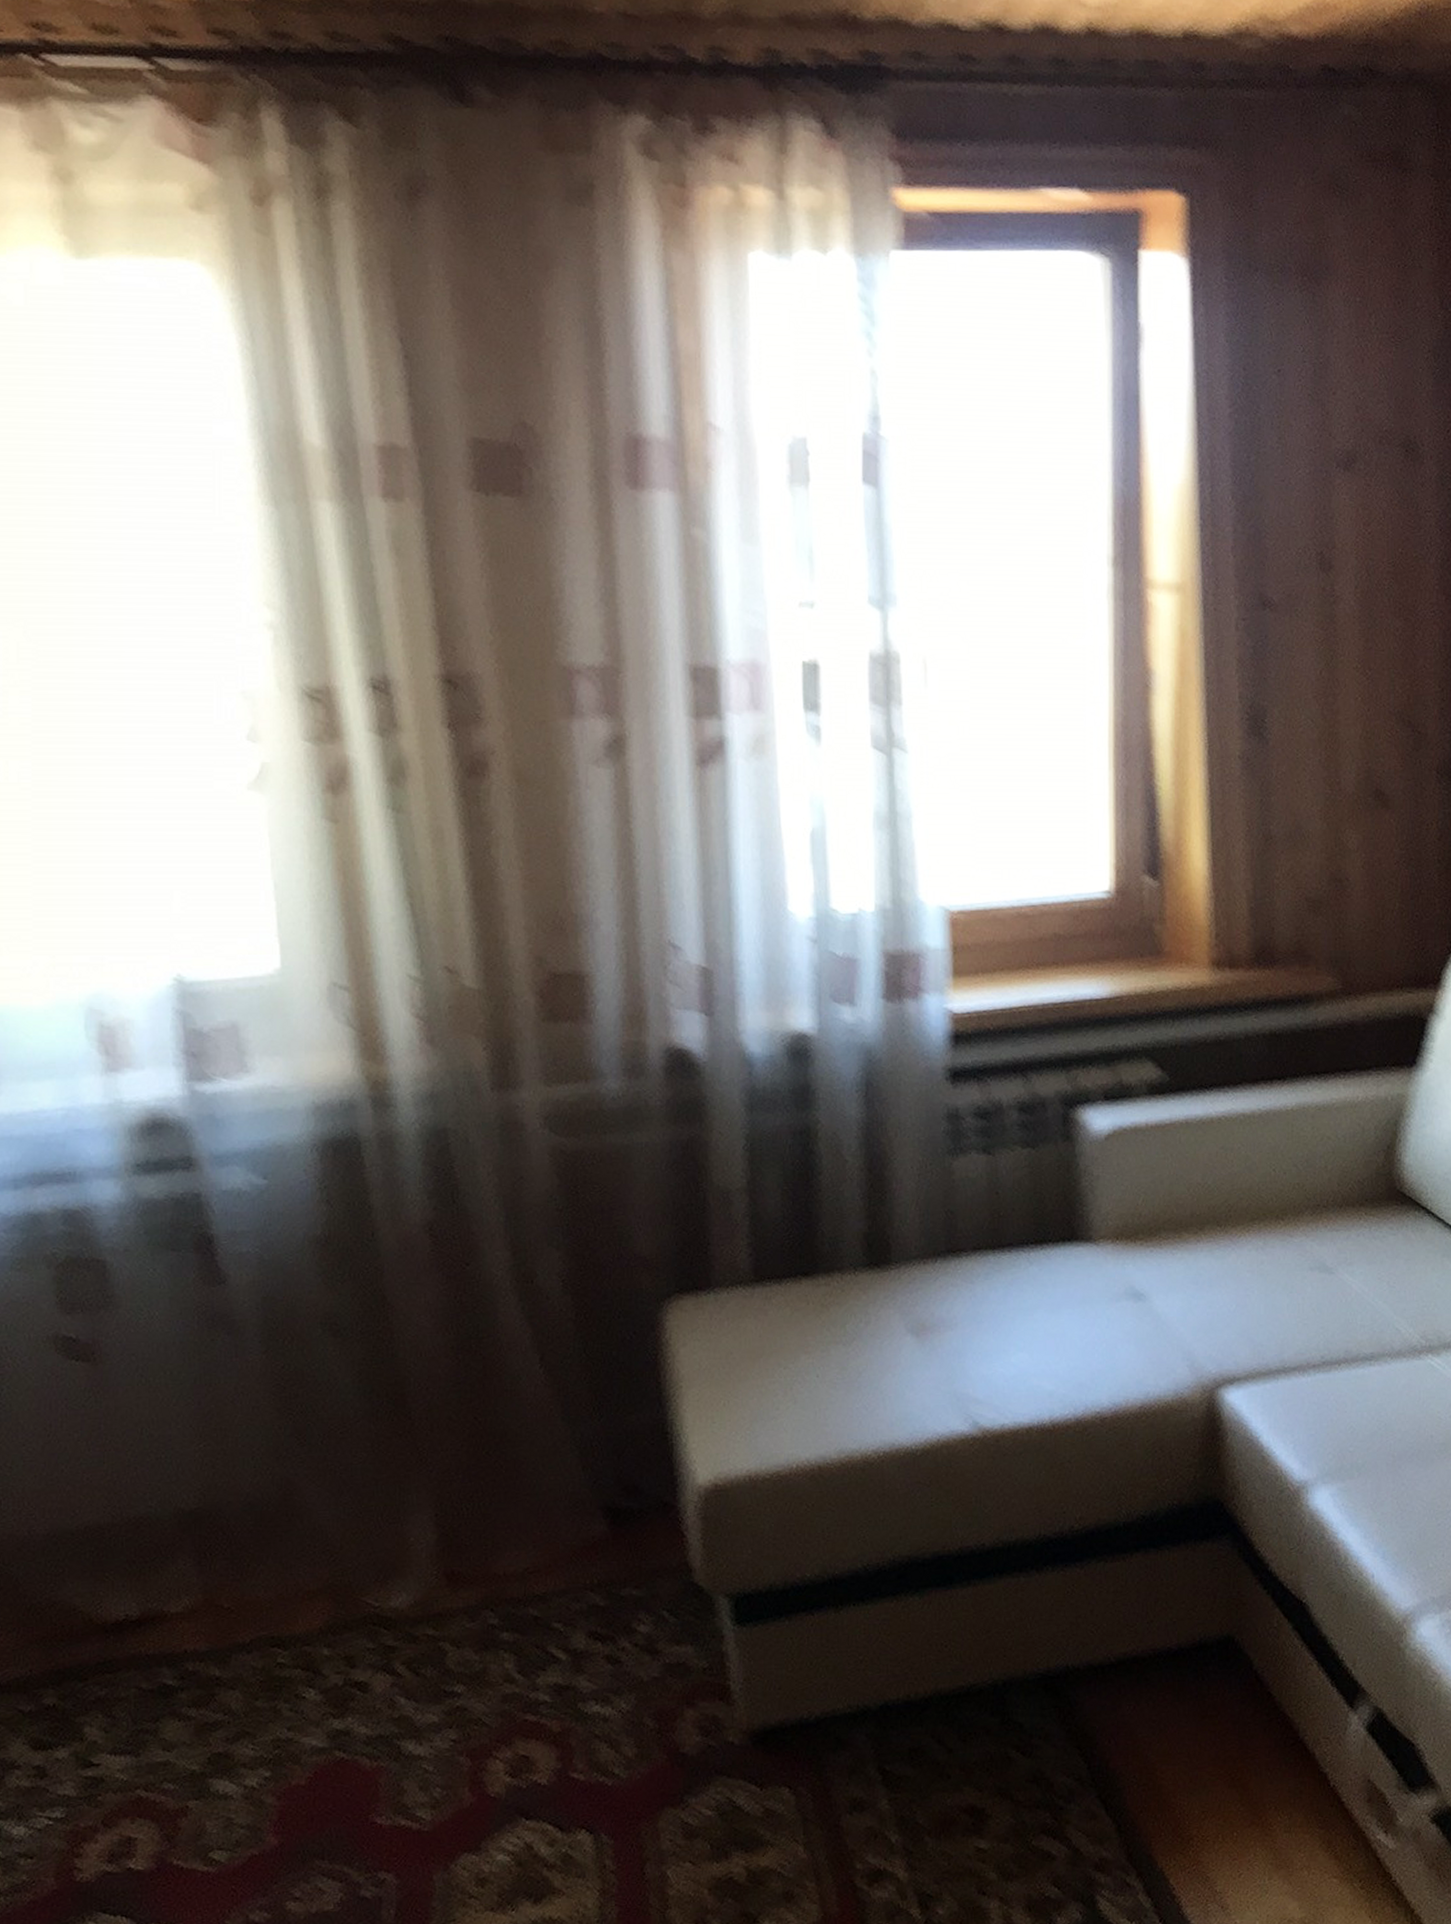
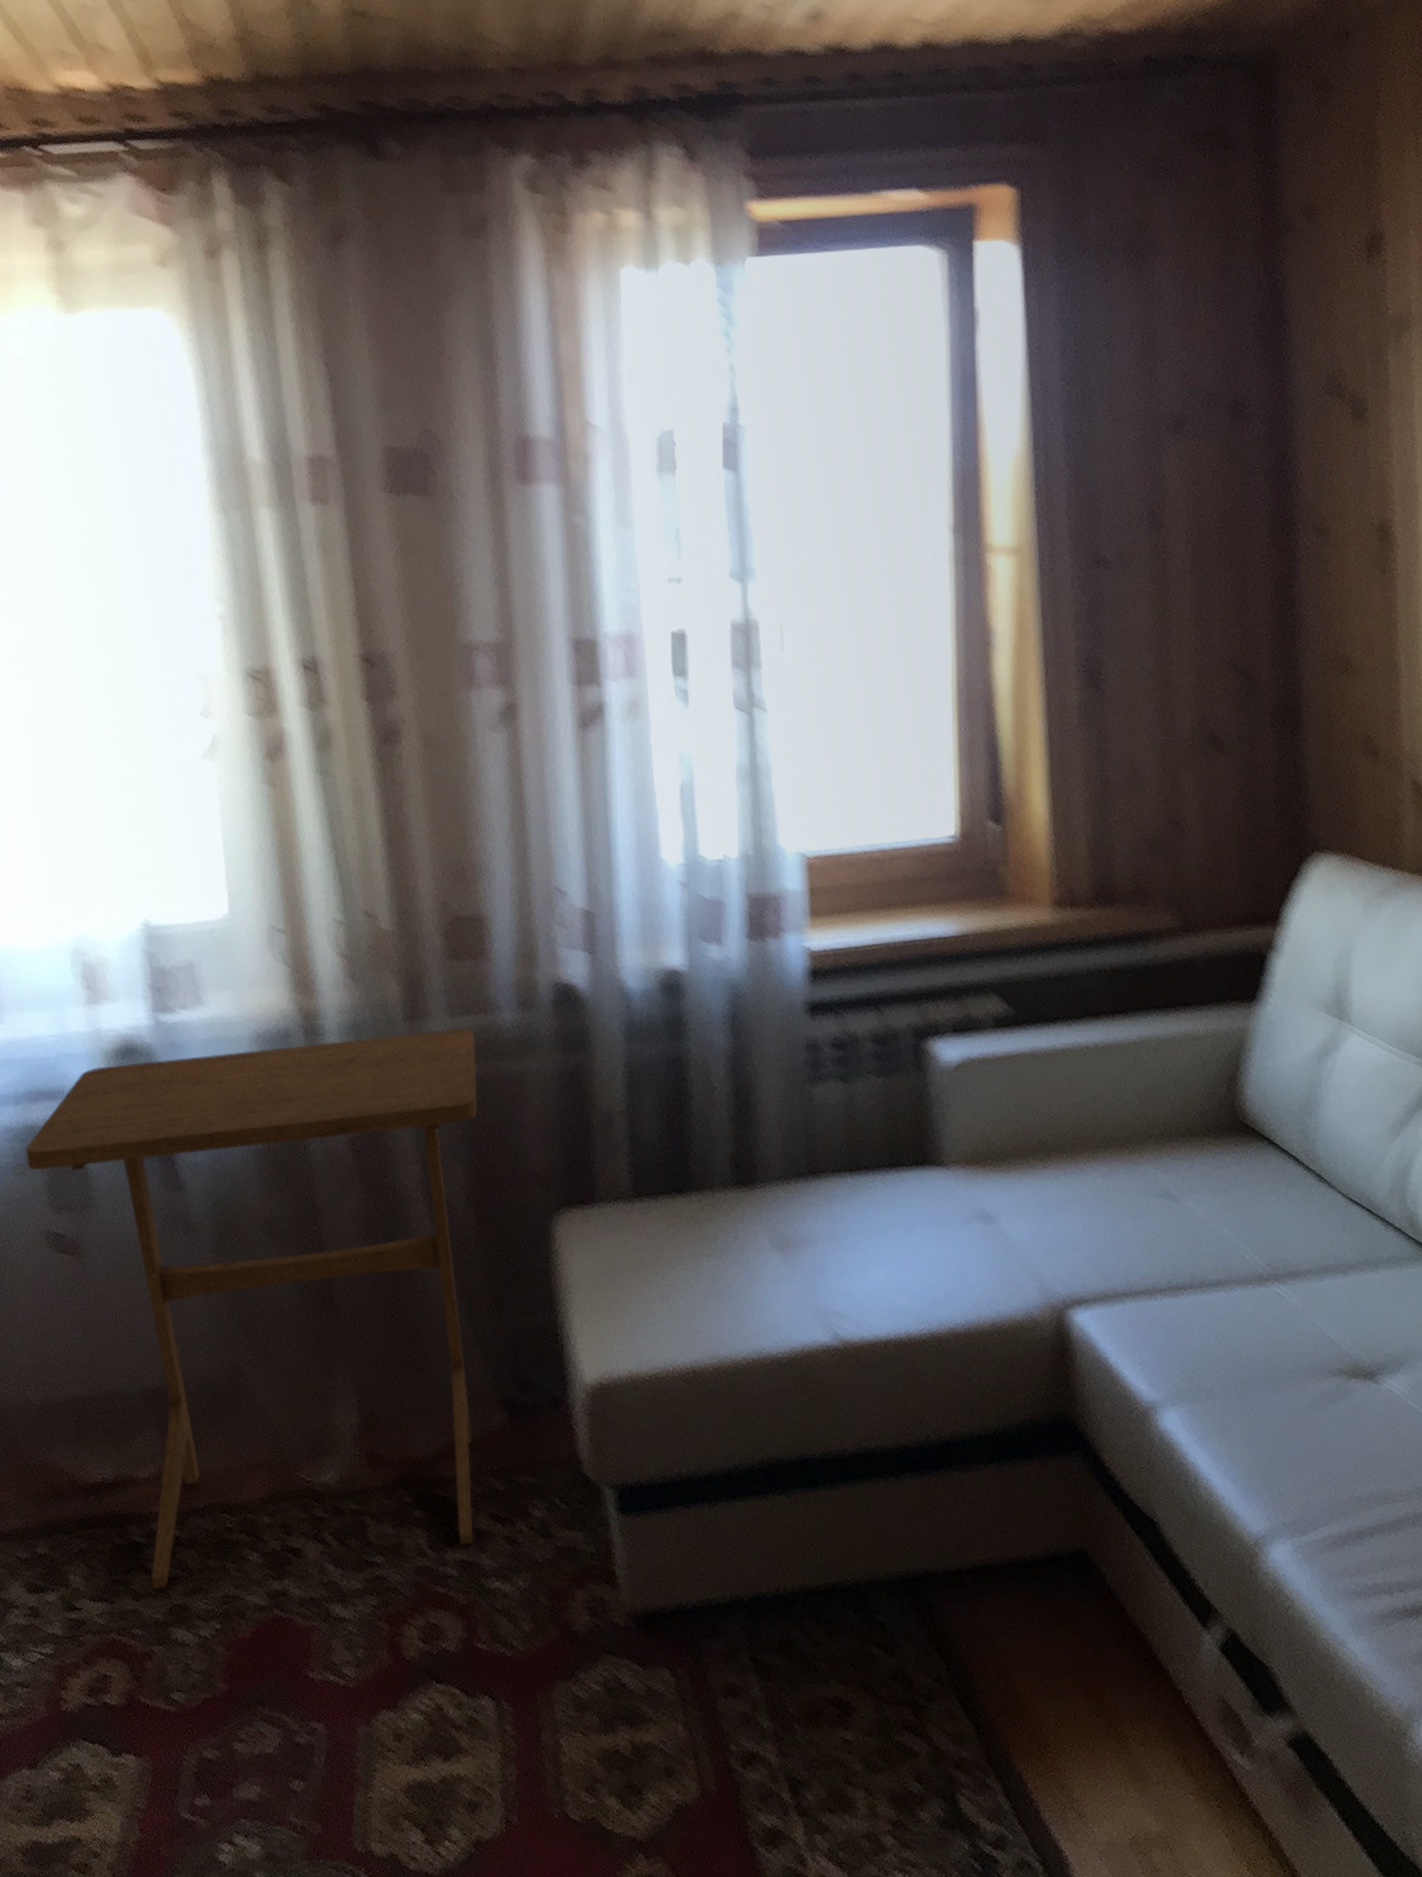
side table: none [26,1098,577,1737] -> present [25,1028,478,1589]

